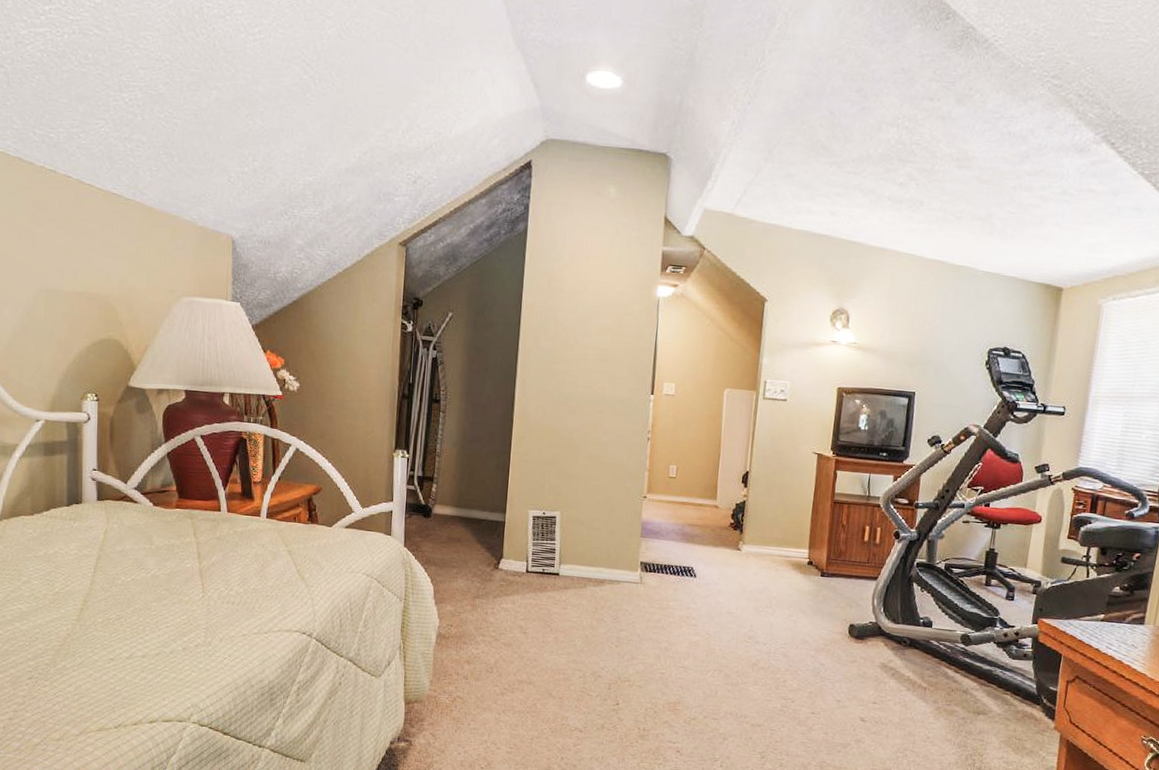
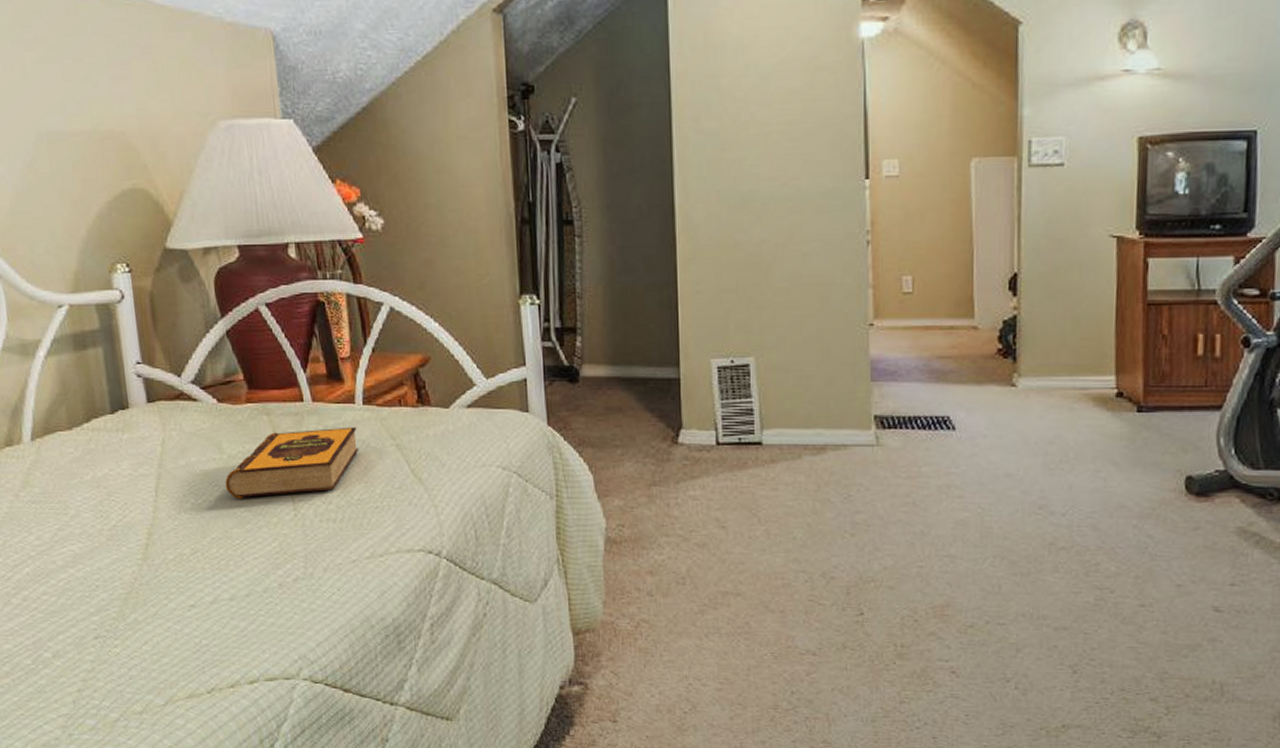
hardback book: none [151,532,260,581] -> present [225,426,359,499]

